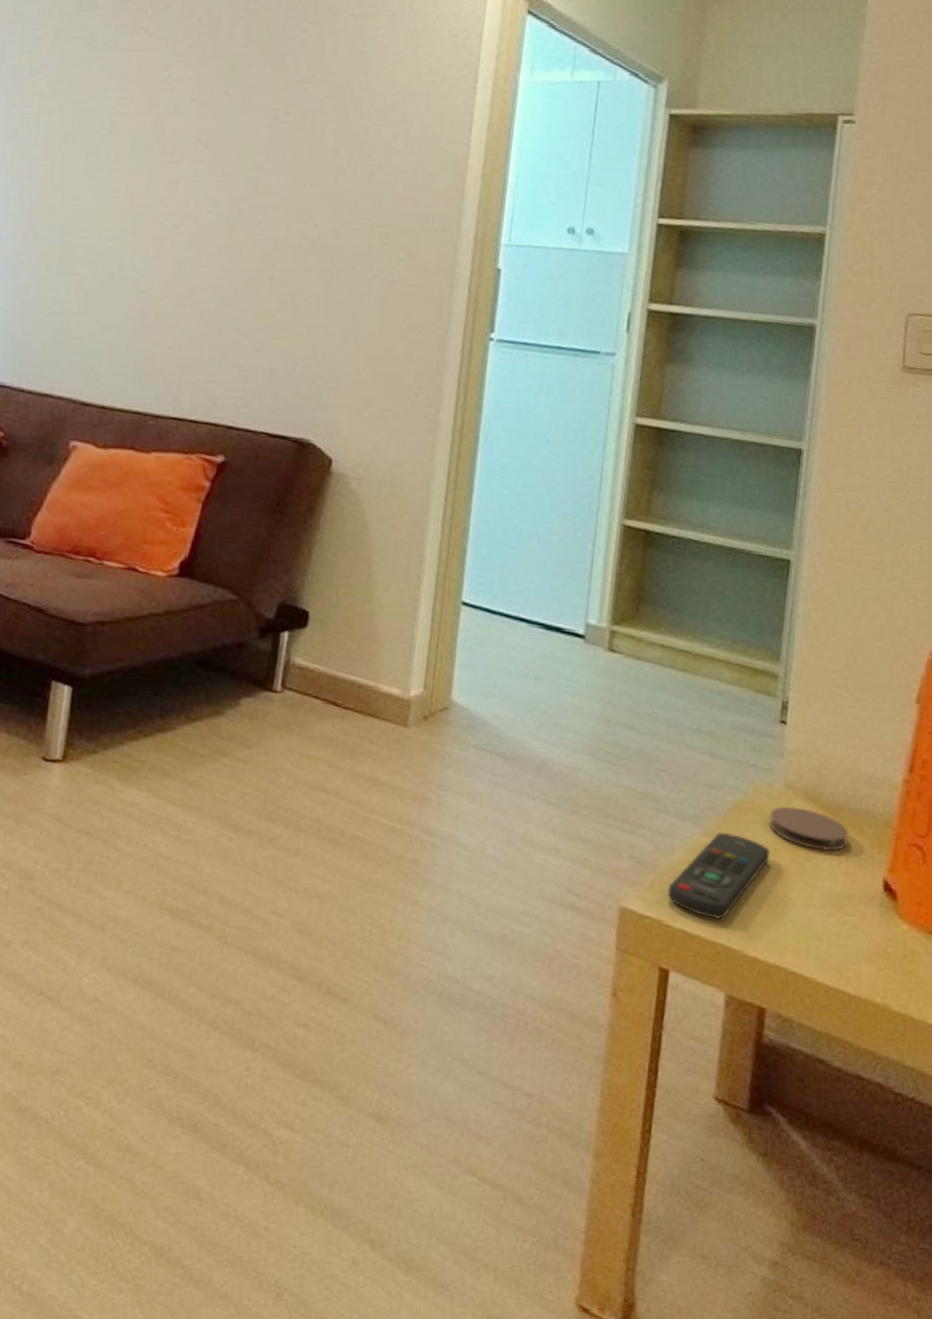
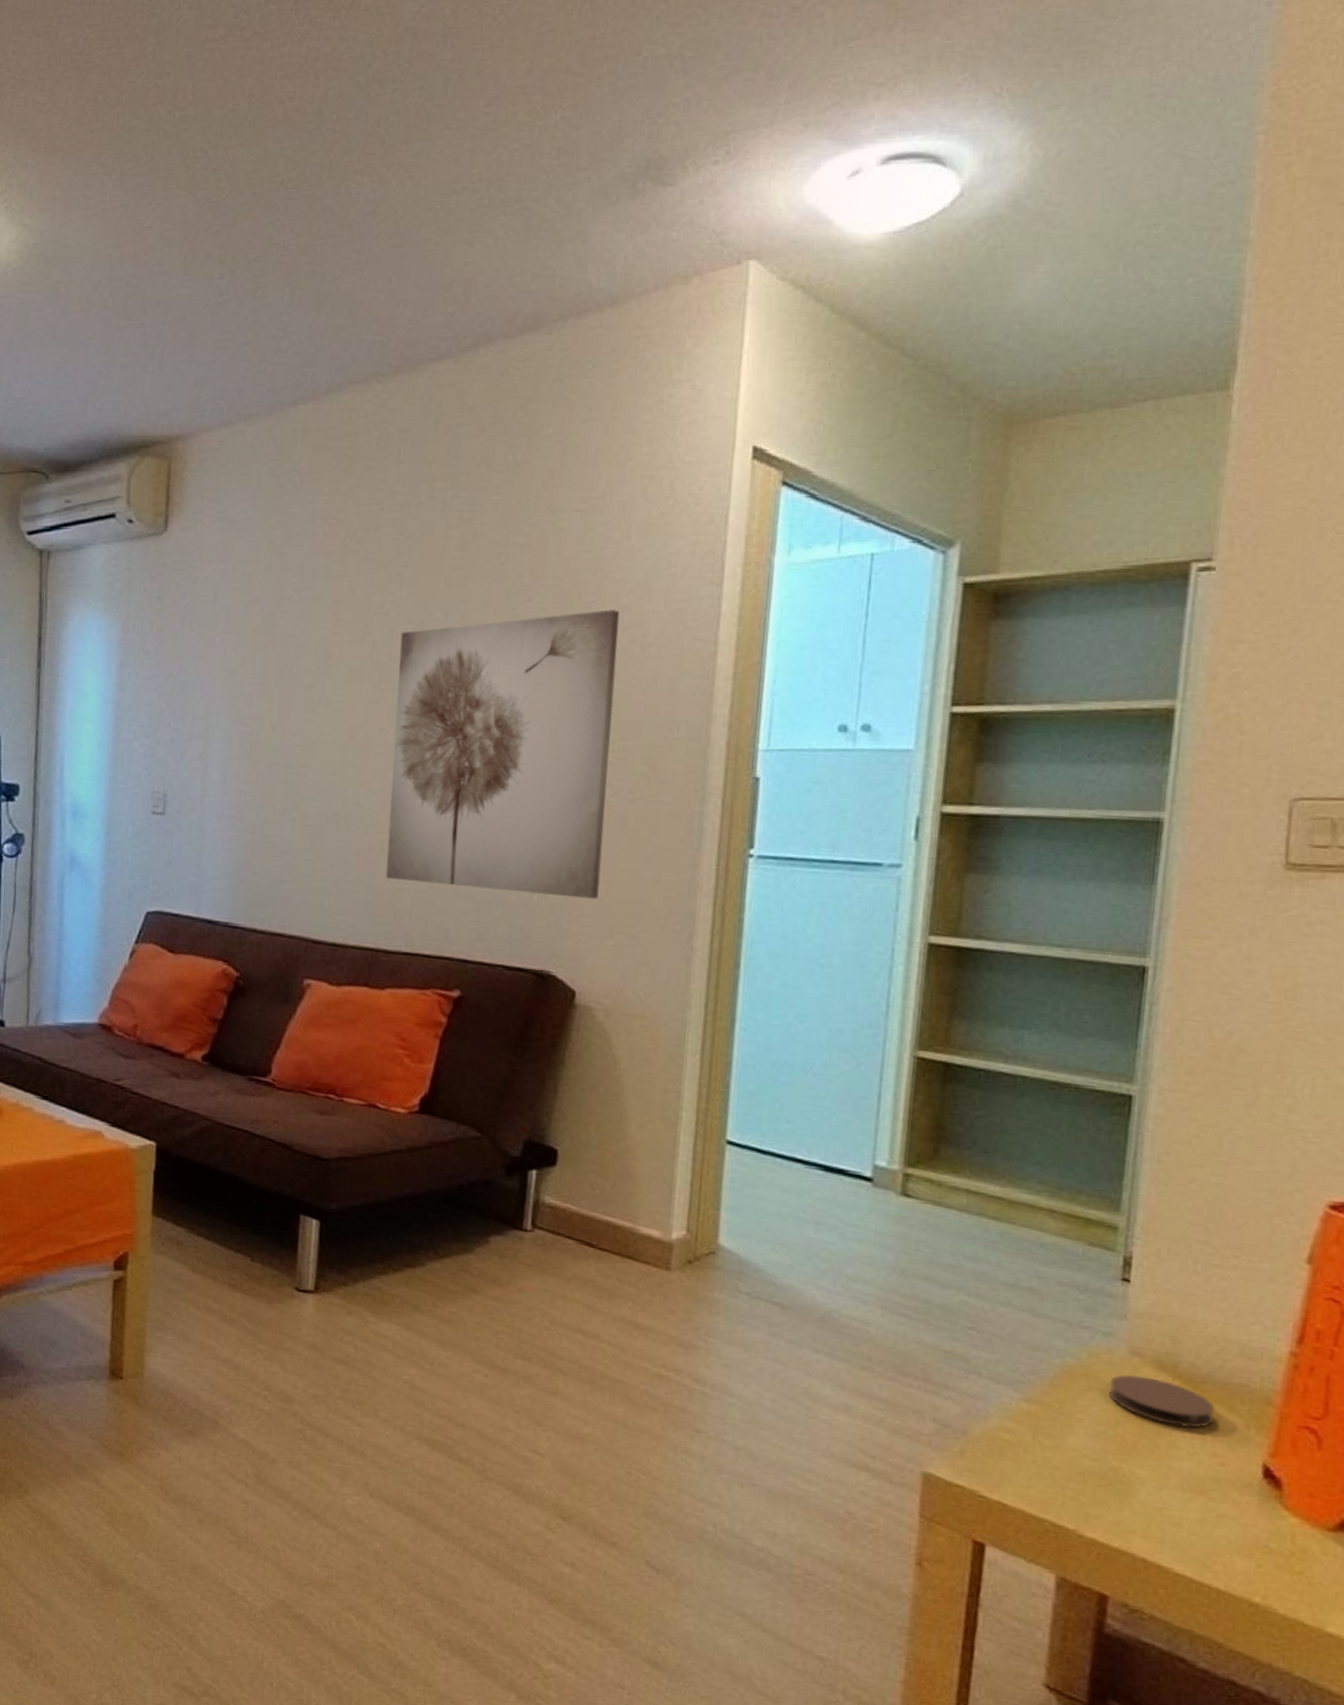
wall art: none [158,107,387,373] -> present [386,610,620,899]
remote control: present [667,831,770,920] -> none [981,1398,1110,1495]

